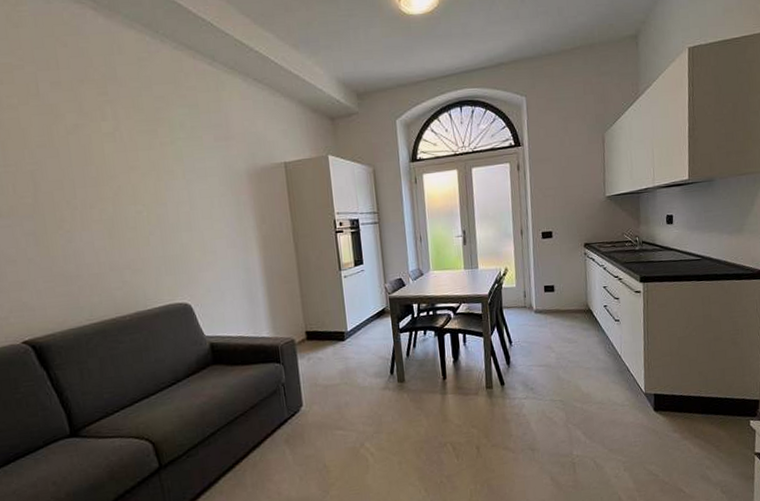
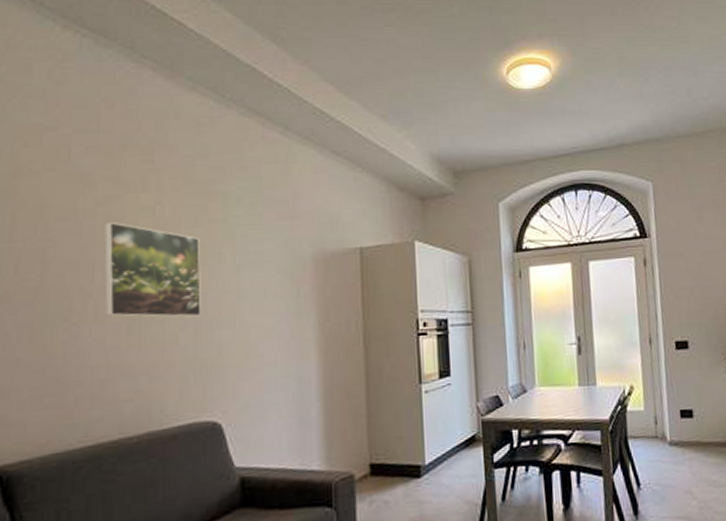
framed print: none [77,146,164,225] -> present [104,221,201,318]

